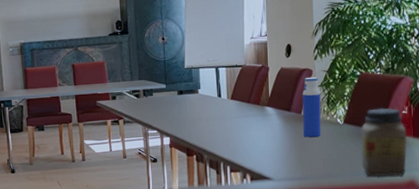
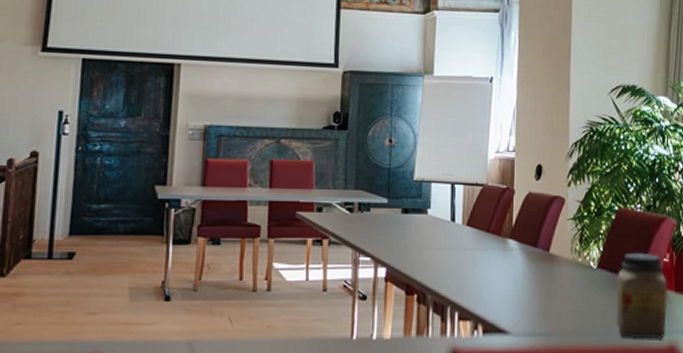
water bottle: present [302,77,321,138] -> none [549,206,572,283]

